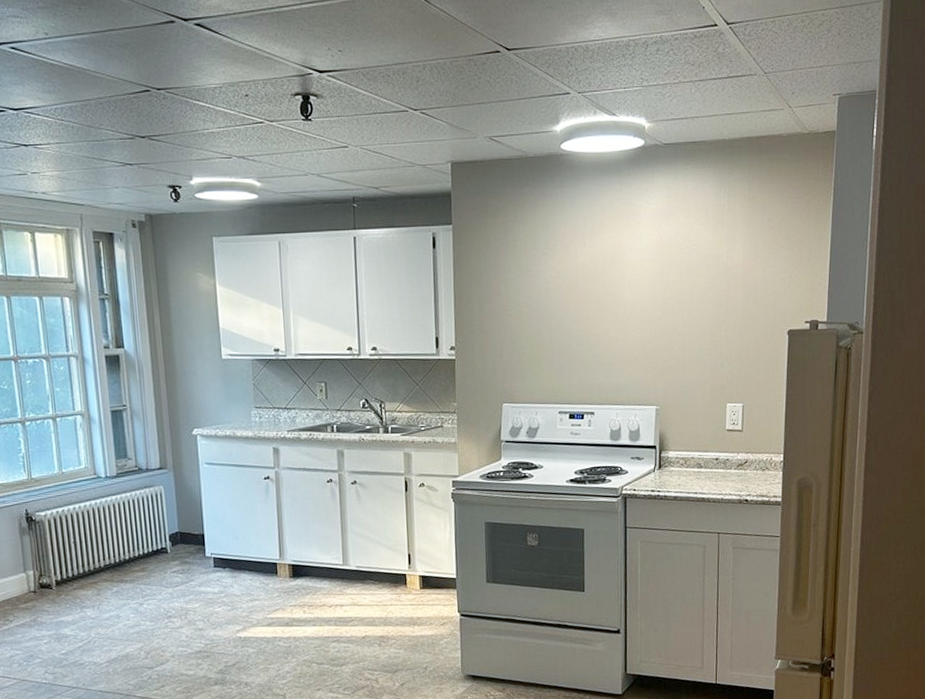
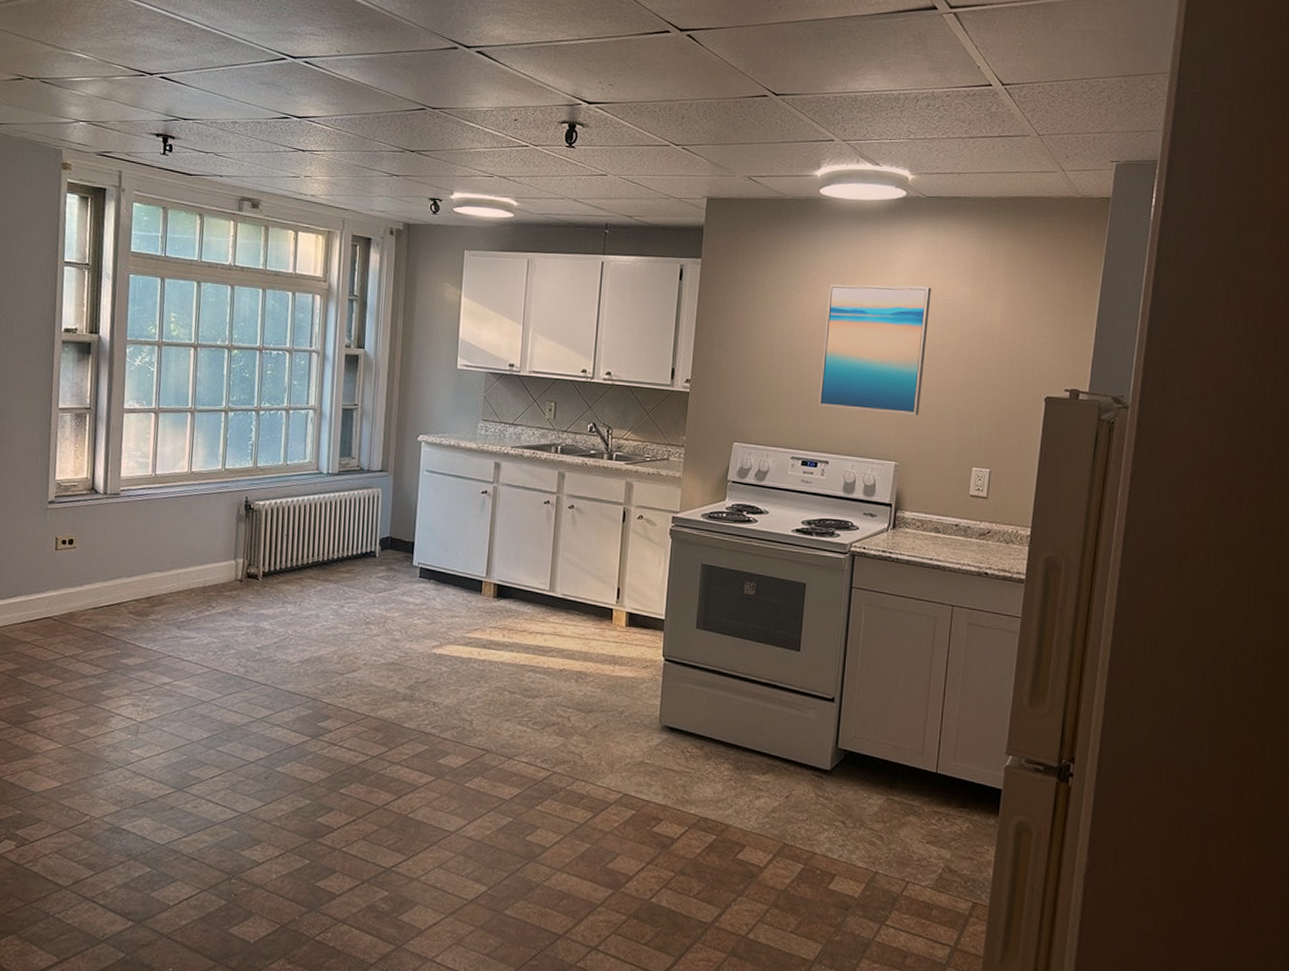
wall art: none [578,234,676,361] -> present [819,284,931,415]

